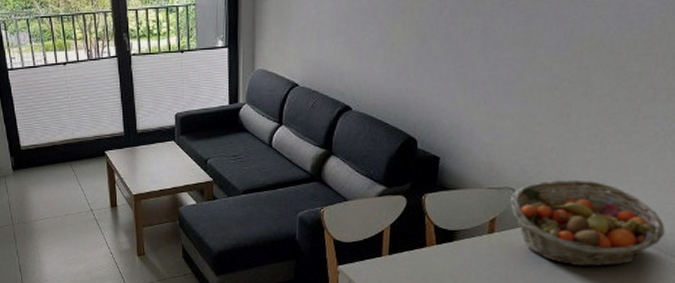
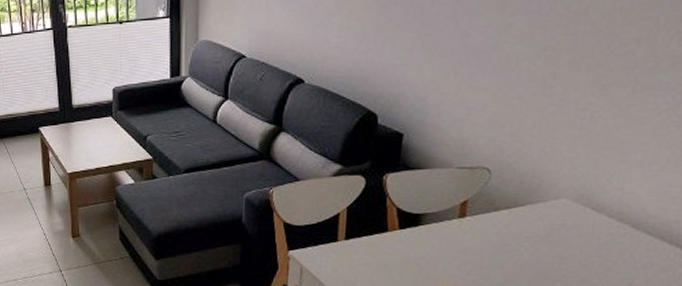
fruit basket: present [510,179,665,267] -> none [485,158,670,257]

